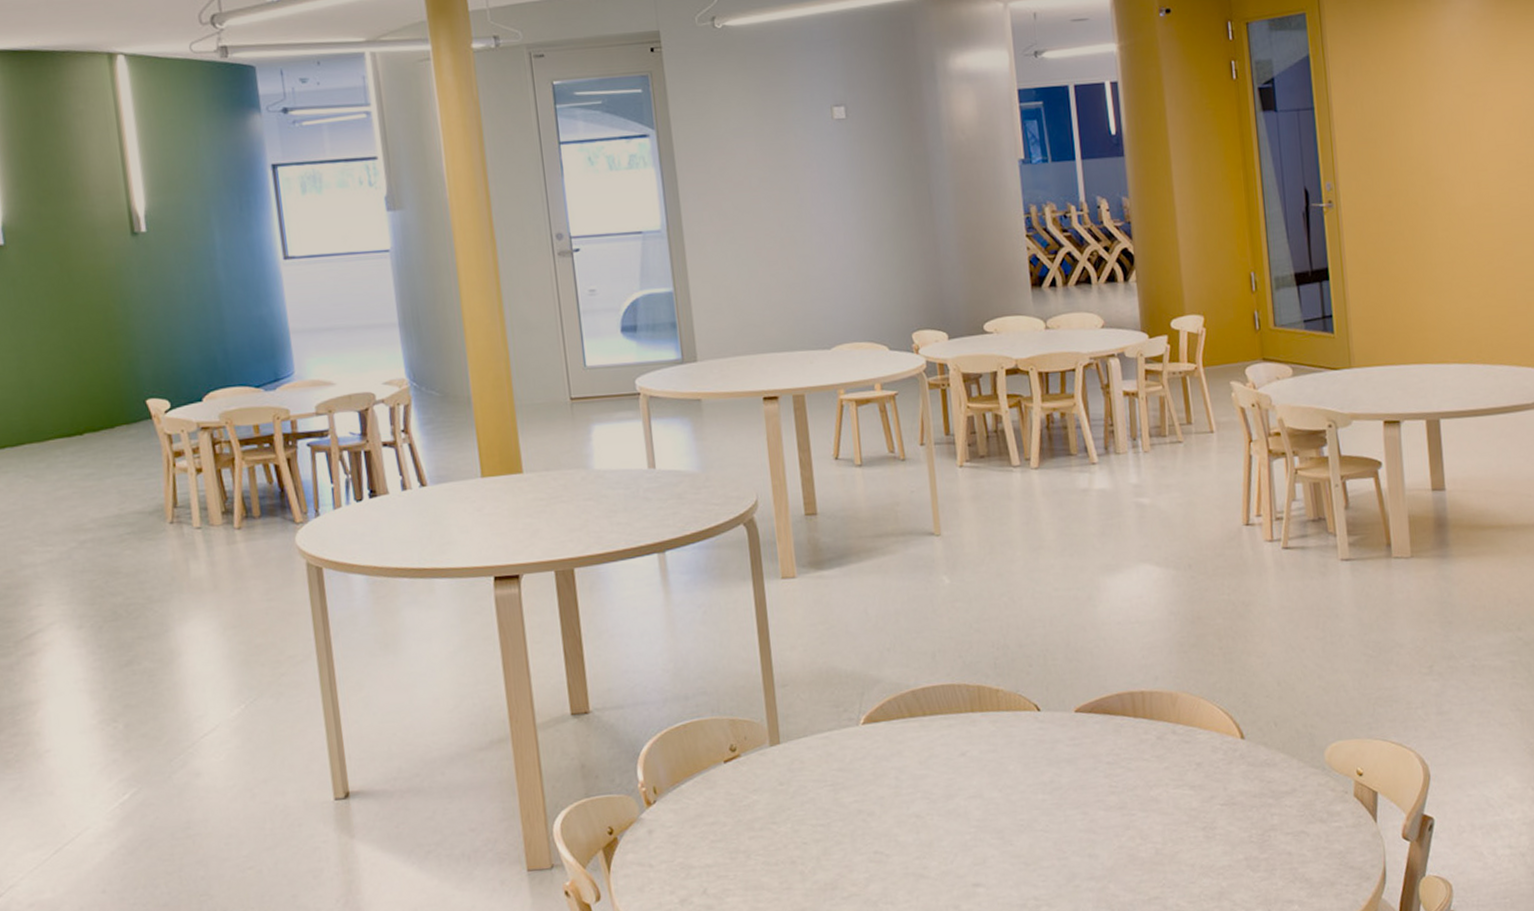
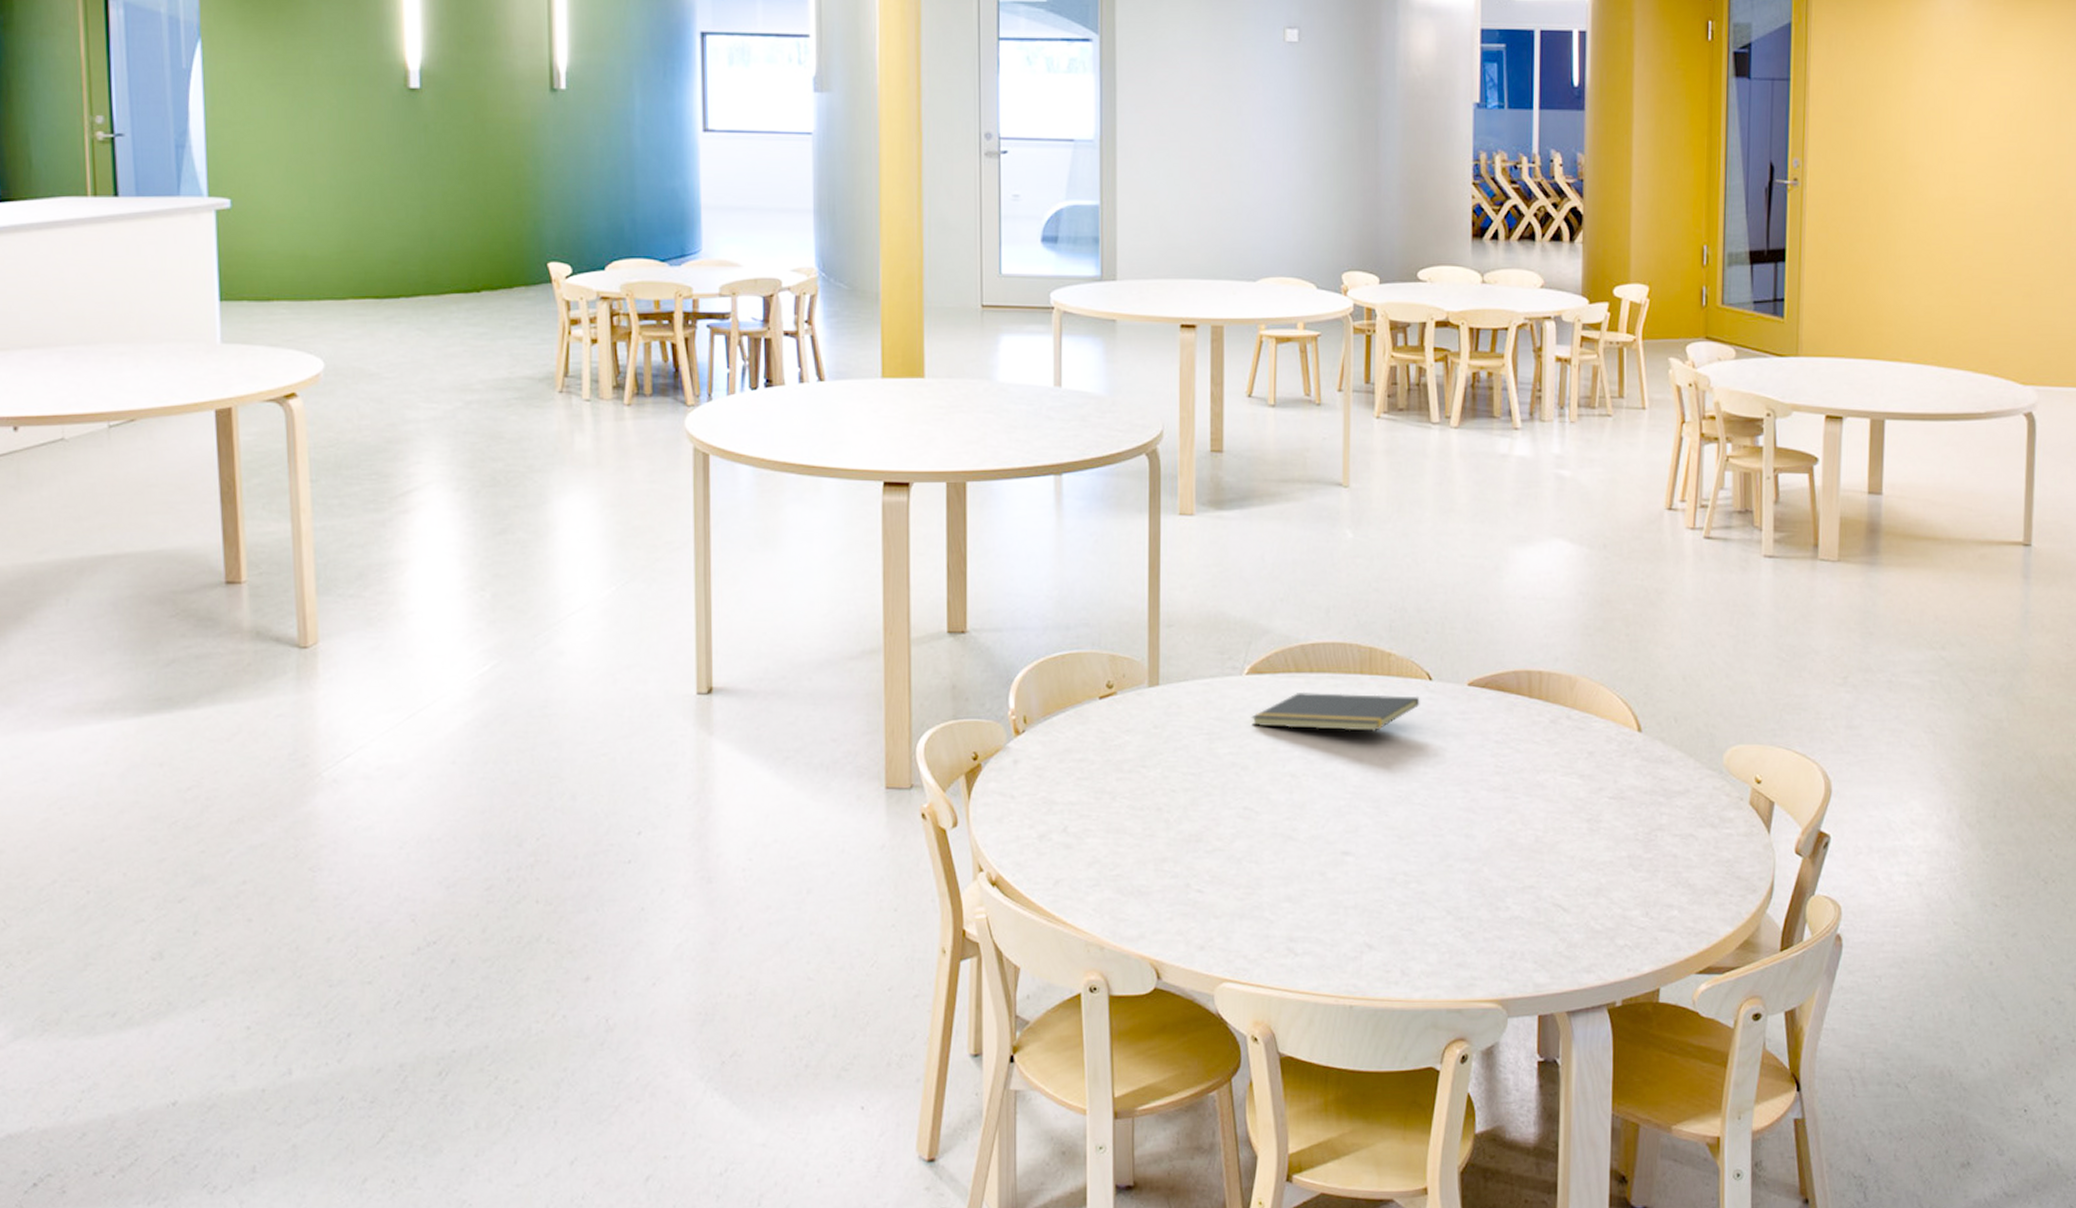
notepad: none [871,727,1032,774] -> present [1250,691,1420,733]

